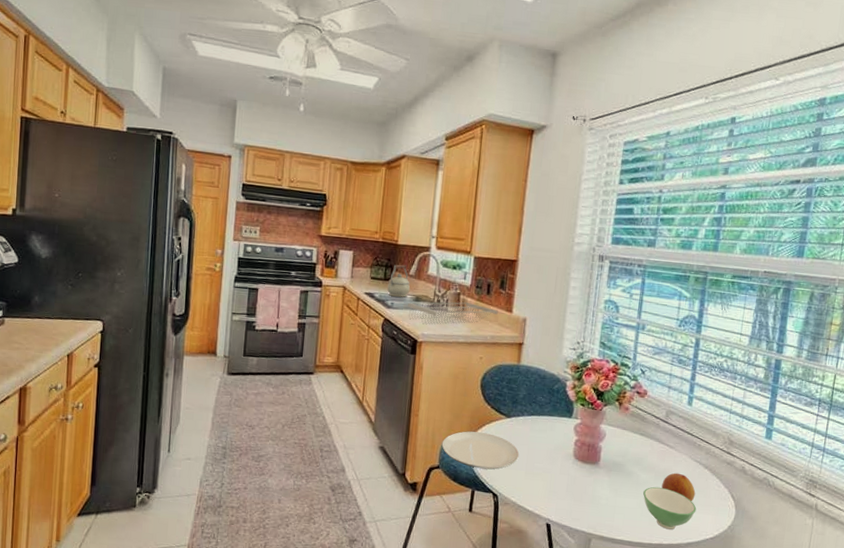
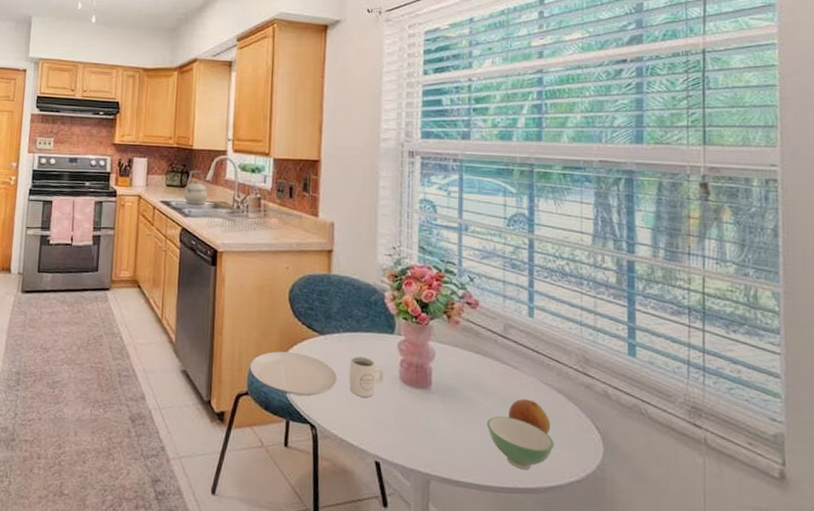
mug: none [529,436,560,471] -> present [349,356,384,398]

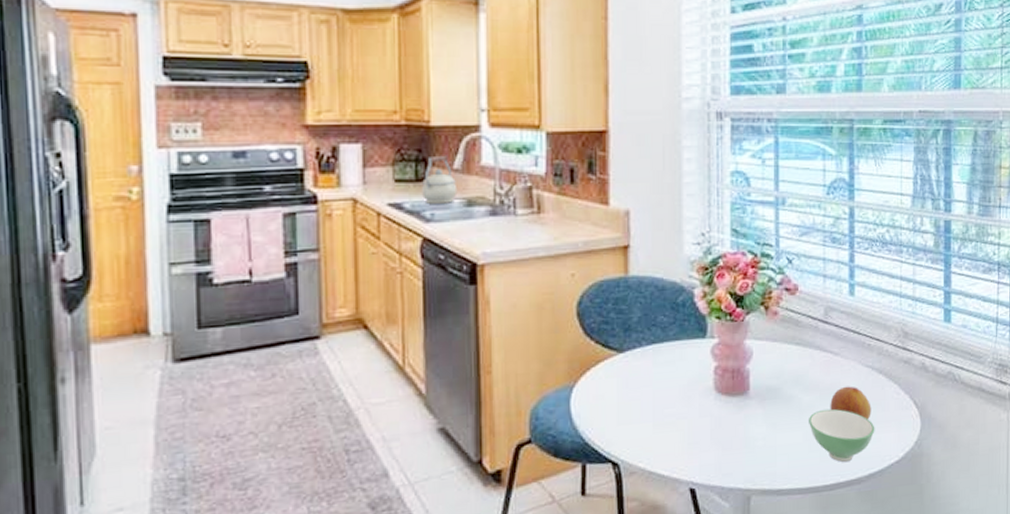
dish rack: present [206,207,303,233] -> none [456,199,589,239]
plate: present [249,351,338,396] -> none [531,379,642,433]
mug: present [349,356,384,398] -> none [655,370,696,418]

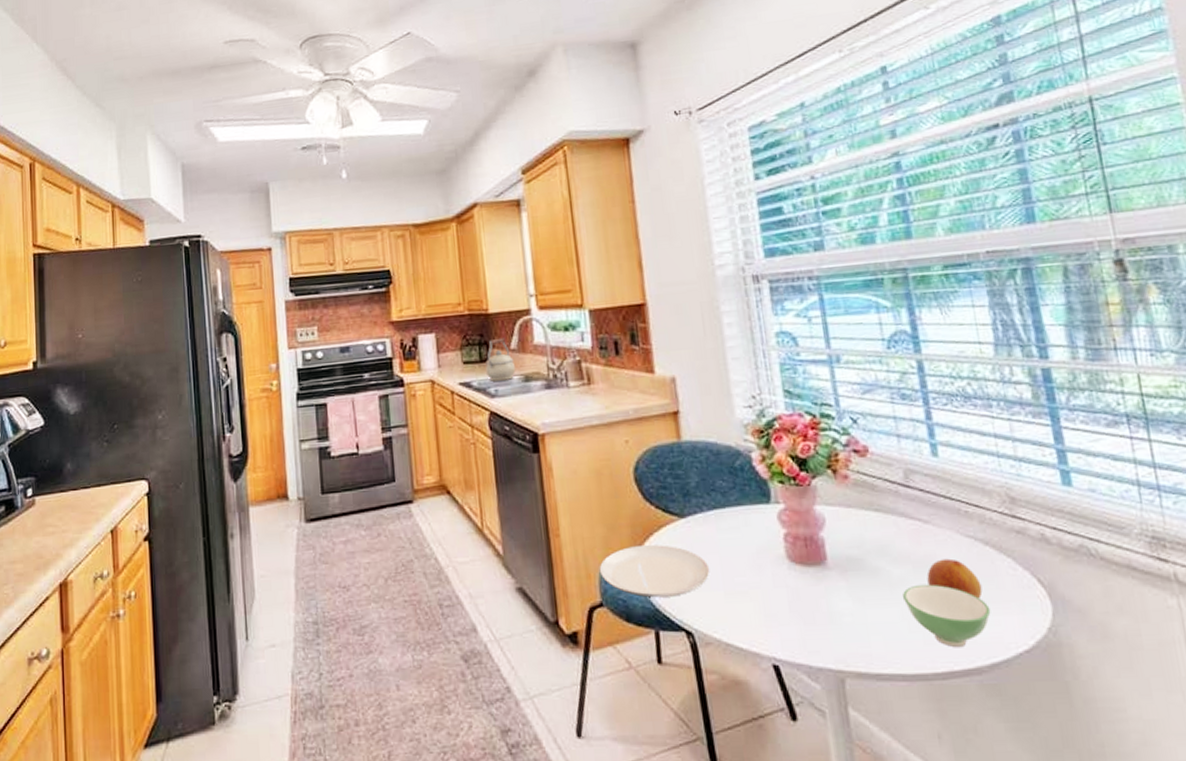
plate: none [531,379,642,433] -> present [599,545,710,598]

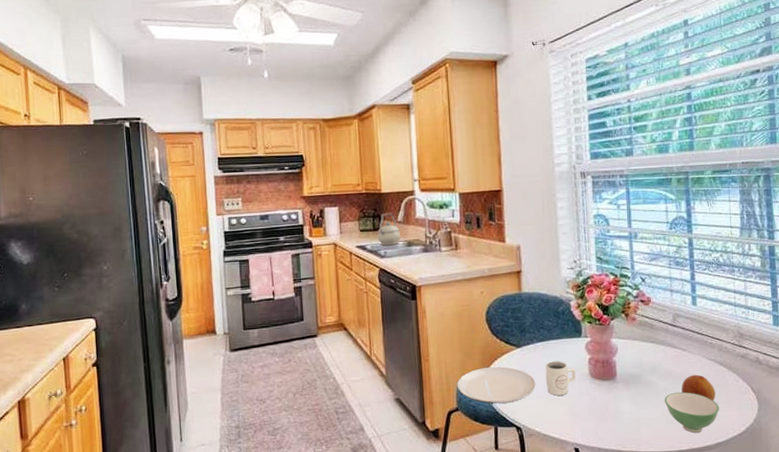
mug: none [721,537,767,587] -> present [545,361,576,396]

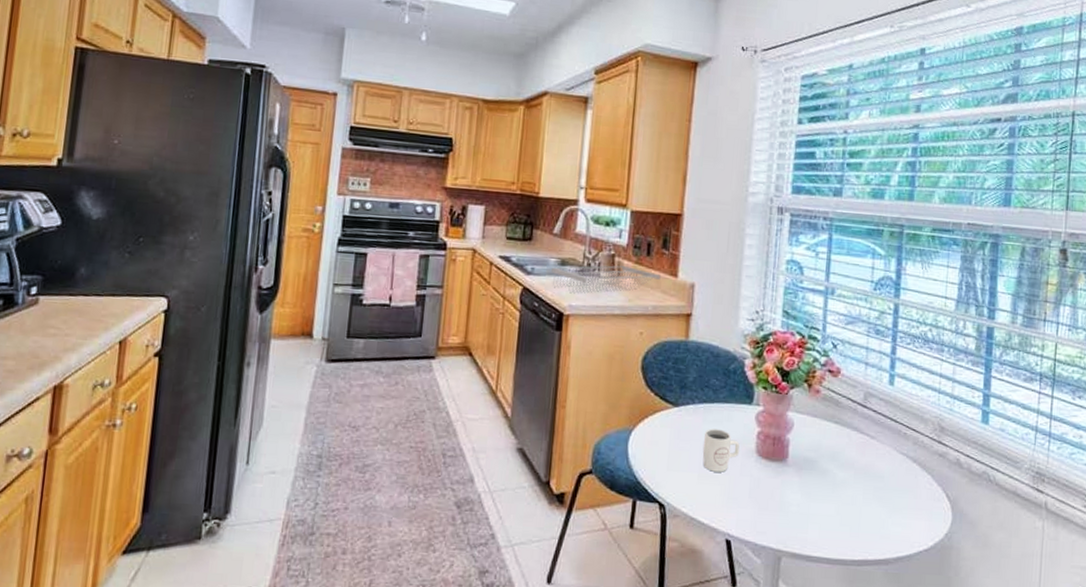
kettle: present [377,212,401,245] -> none [525,221,555,261]
dish rack: none [401,239,491,268] -> present [551,265,661,294]
plate: present [457,367,536,404] -> none [594,425,691,473]
bowl: present [665,391,720,434] -> none [841,487,906,542]
fruit: present [681,374,716,401] -> none [863,469,904,505]

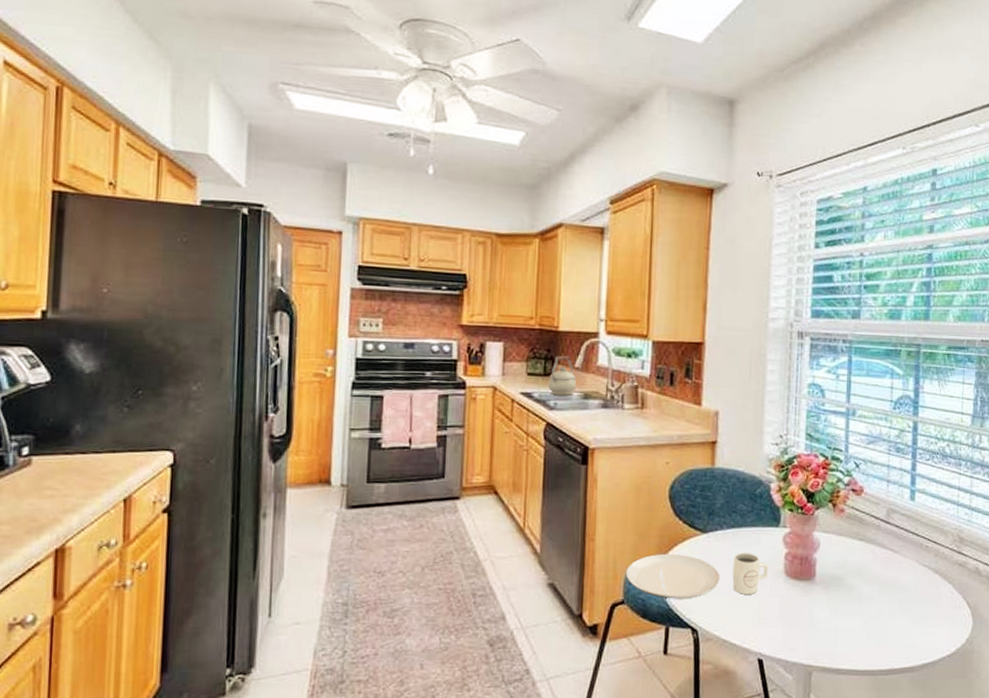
kettle: none [525,221,555,261] -> present [547,355,577,395]
dish rack: present [551,265,661,294] -> none [575,397,685,427]
plate: none [594,425,691,473] -> present [625,554,721,599]

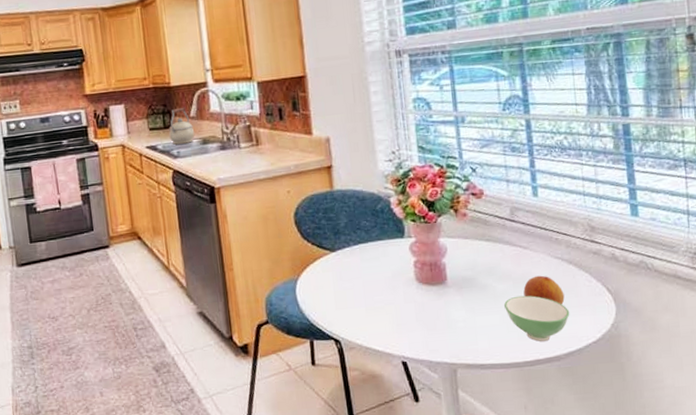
plate: present [625,554,721,599] -> none [265,273,355,316]
mug: present [732,553,768,594] -> none [364,265,400,304]
bowl: none [868,600,929,651] -> present [504,295,570,342]
fruit: none [888,582,927,615] -> present [523,275,565,305]

